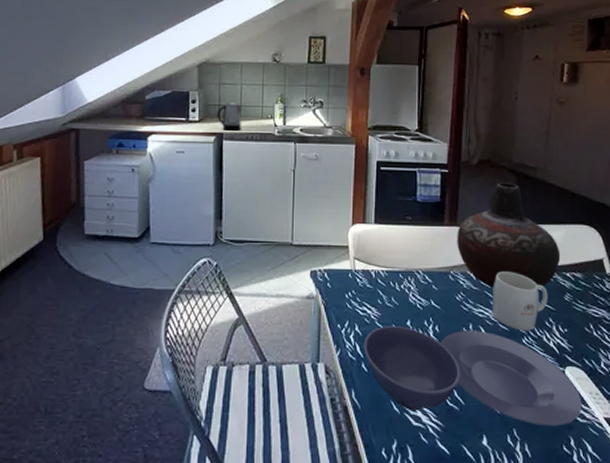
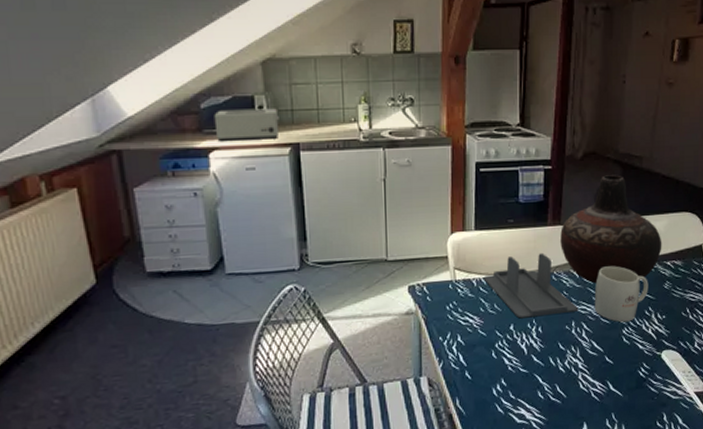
toaster: none [155,101,208,128] -> present [214,108,280,141]
kettle: present [217,102,243,131] -> none [290,106,321,140]
bowl: present [363,326,461,411] -> none [466,331,564,410]
napkin holder: none [381,251,476,315] -> present [483,252,579,319]
plate: present [440,331,582,427] -> none [543,327,676,407]

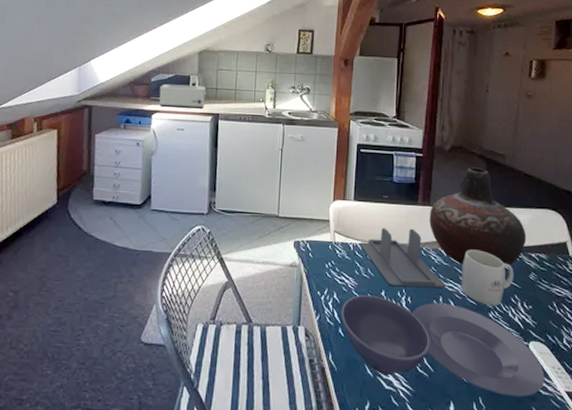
bowl: none [466,331,564,410] -> present [341,295,431,376]
plate: none [543,327,676,407] -> present [412,303,545,397]

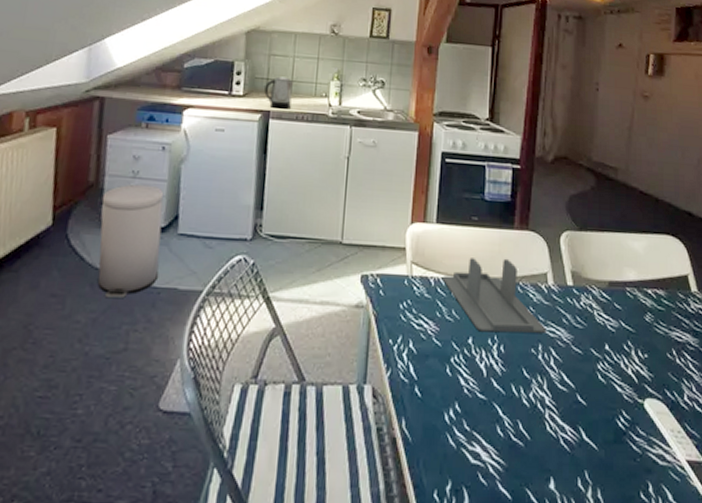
pedal bin: none [92,171,140,259] -> present [97,184,164,299]
toaster: present [159,83,206,109] -> none [193,71,254,104]
kettle: none [214,86,238,112] -> present [264,76,295,109]
bowl: present [341,295,431,376] -> none [418,343,528,447]
plate: present [412,303,545,397] -> none [505,352,663,469]
vase: present [430,167,527,268] -> none [528,183,642,307]
mug: present [461,249,514,306] -> none [564,284,627,356]

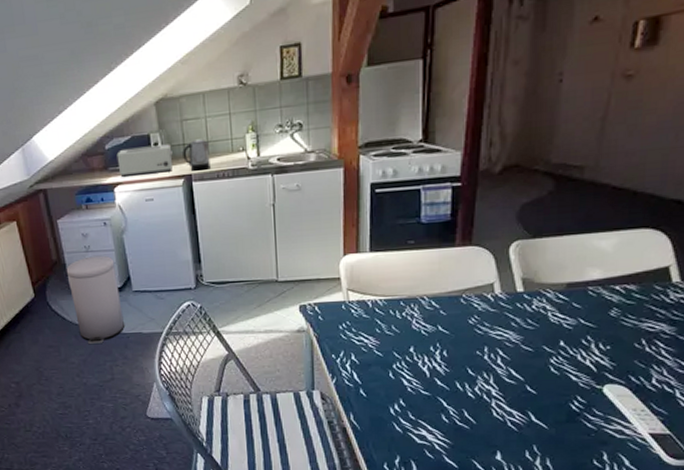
toaster: none [193,71,254,104] -> present [116,144,174,177]
napkin holder: present [441,258,547,333] -> none [379,274,493,341]

